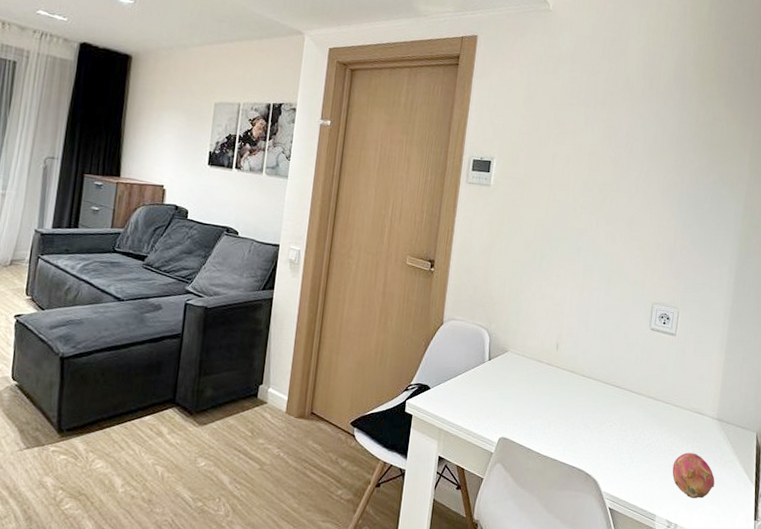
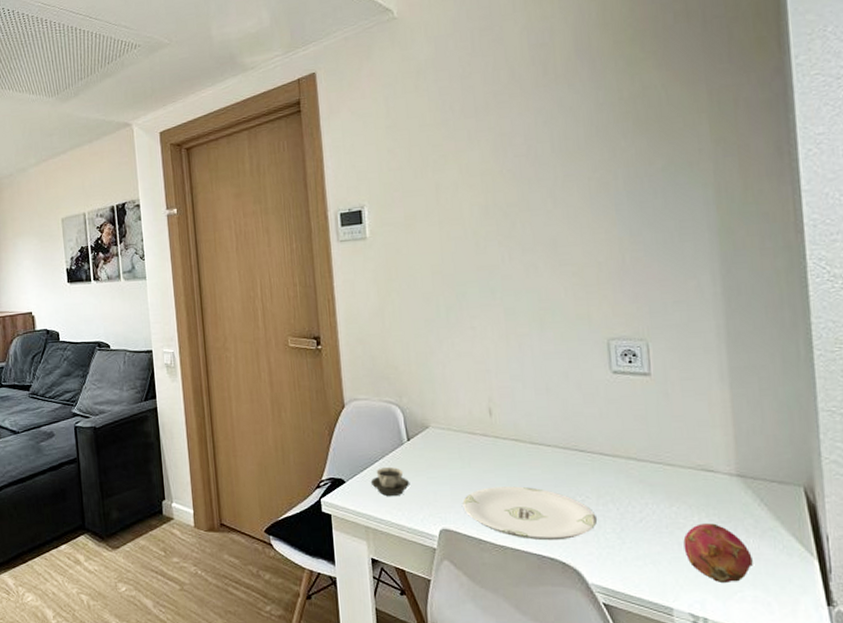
cup: none [451,380,484,406] -> present [370,467,410,497]
plate: none [521,407,618,456] -> present [462,486,597,541]

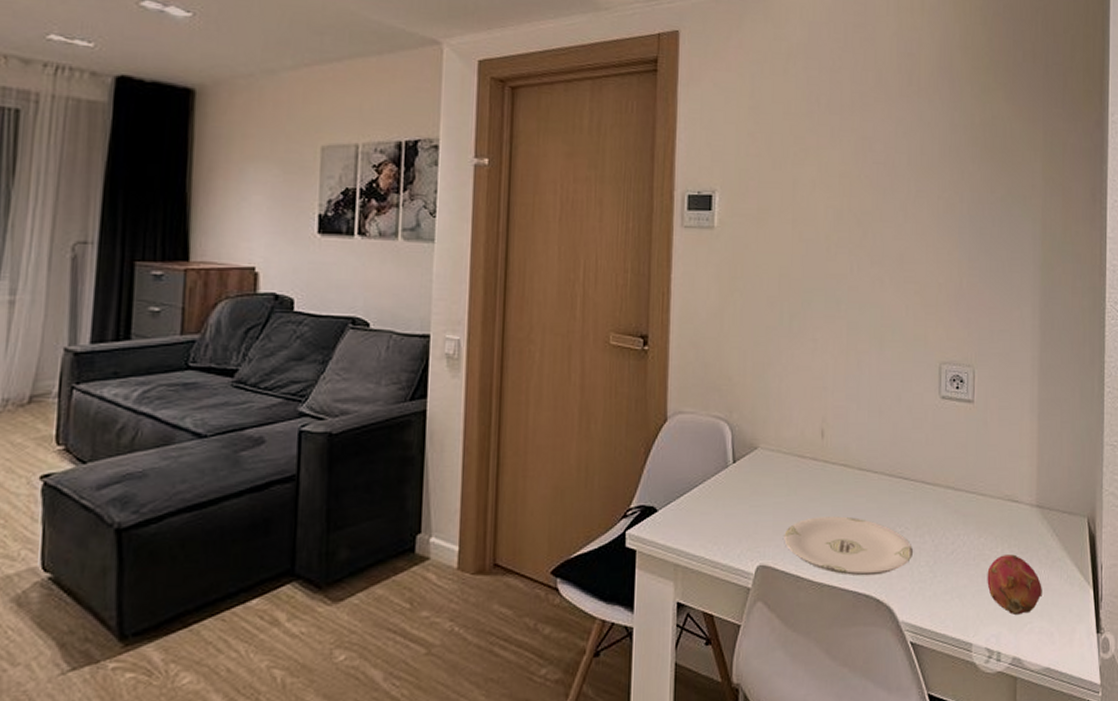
cup: present [370,467,410,497] -> none [686,494,731,528]

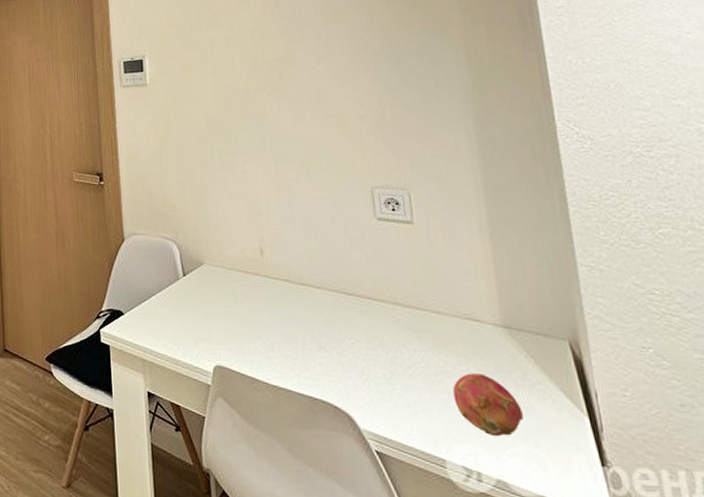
plate: present [784,516,913,576] -> none [236,326,367,383]

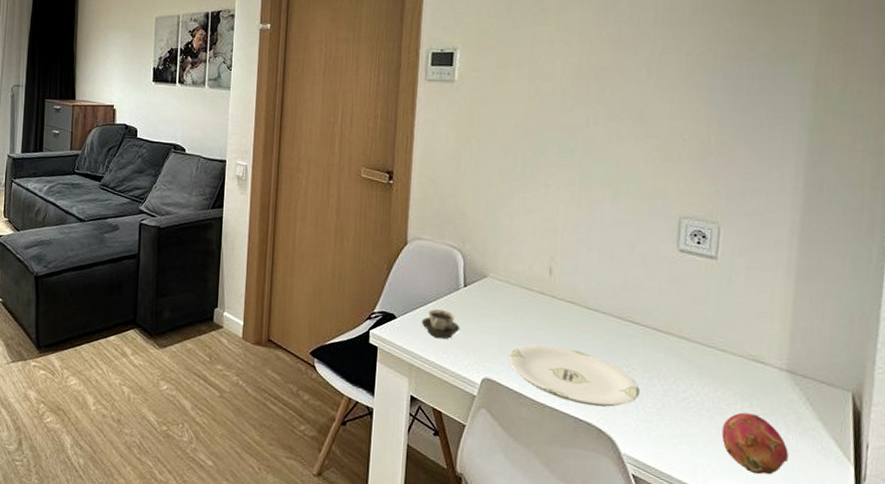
cup: none [147,302,186,331] -> present [421,309,460,340]
plate: none [236,326,367,383] -> present [509,344,639,407]

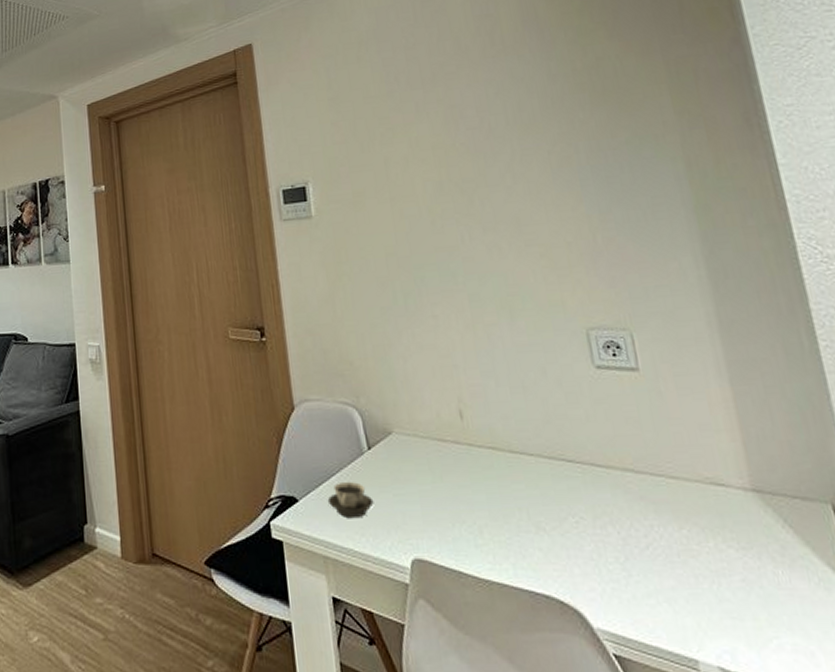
plate: present [509,344,639,407] -> none [436,505,596,574]
fruit: present [721,412,789,475] -> none [699,550,787,626]

